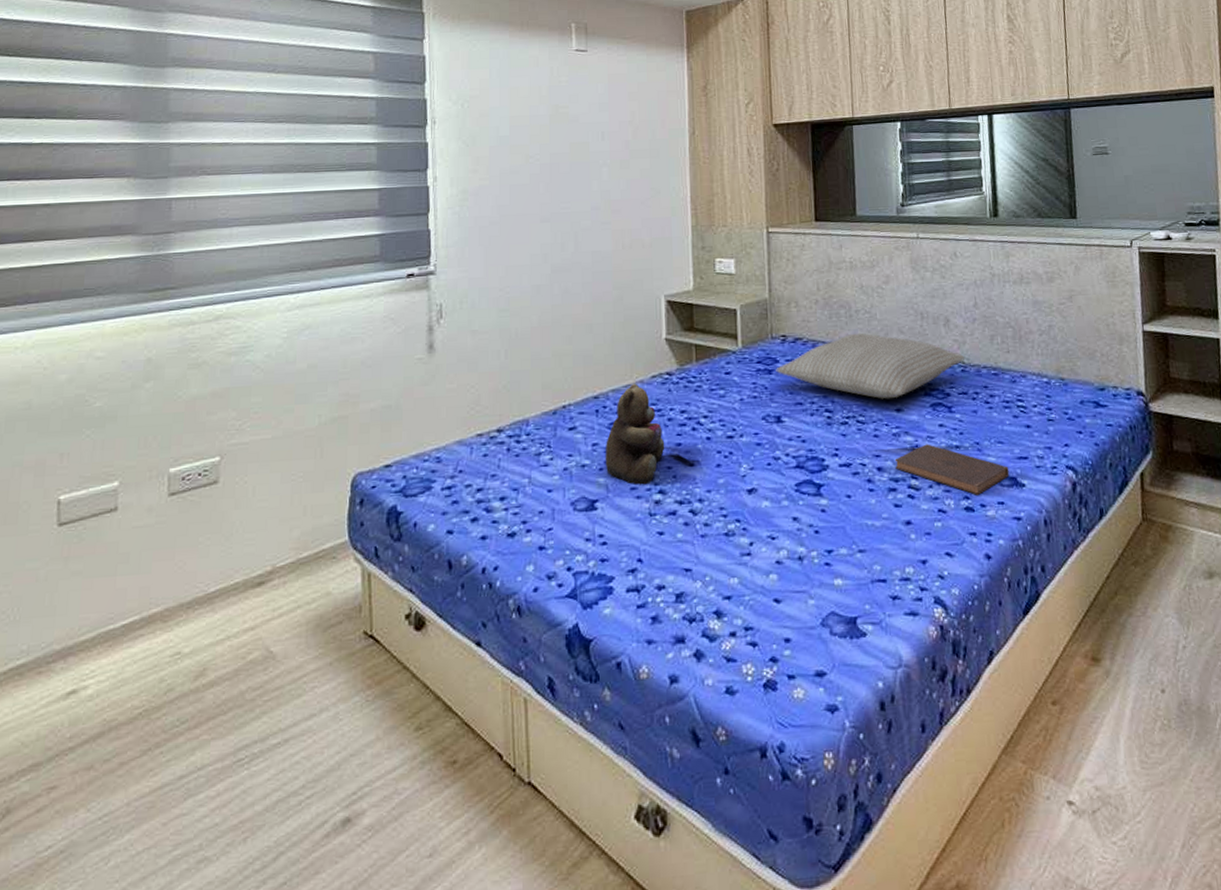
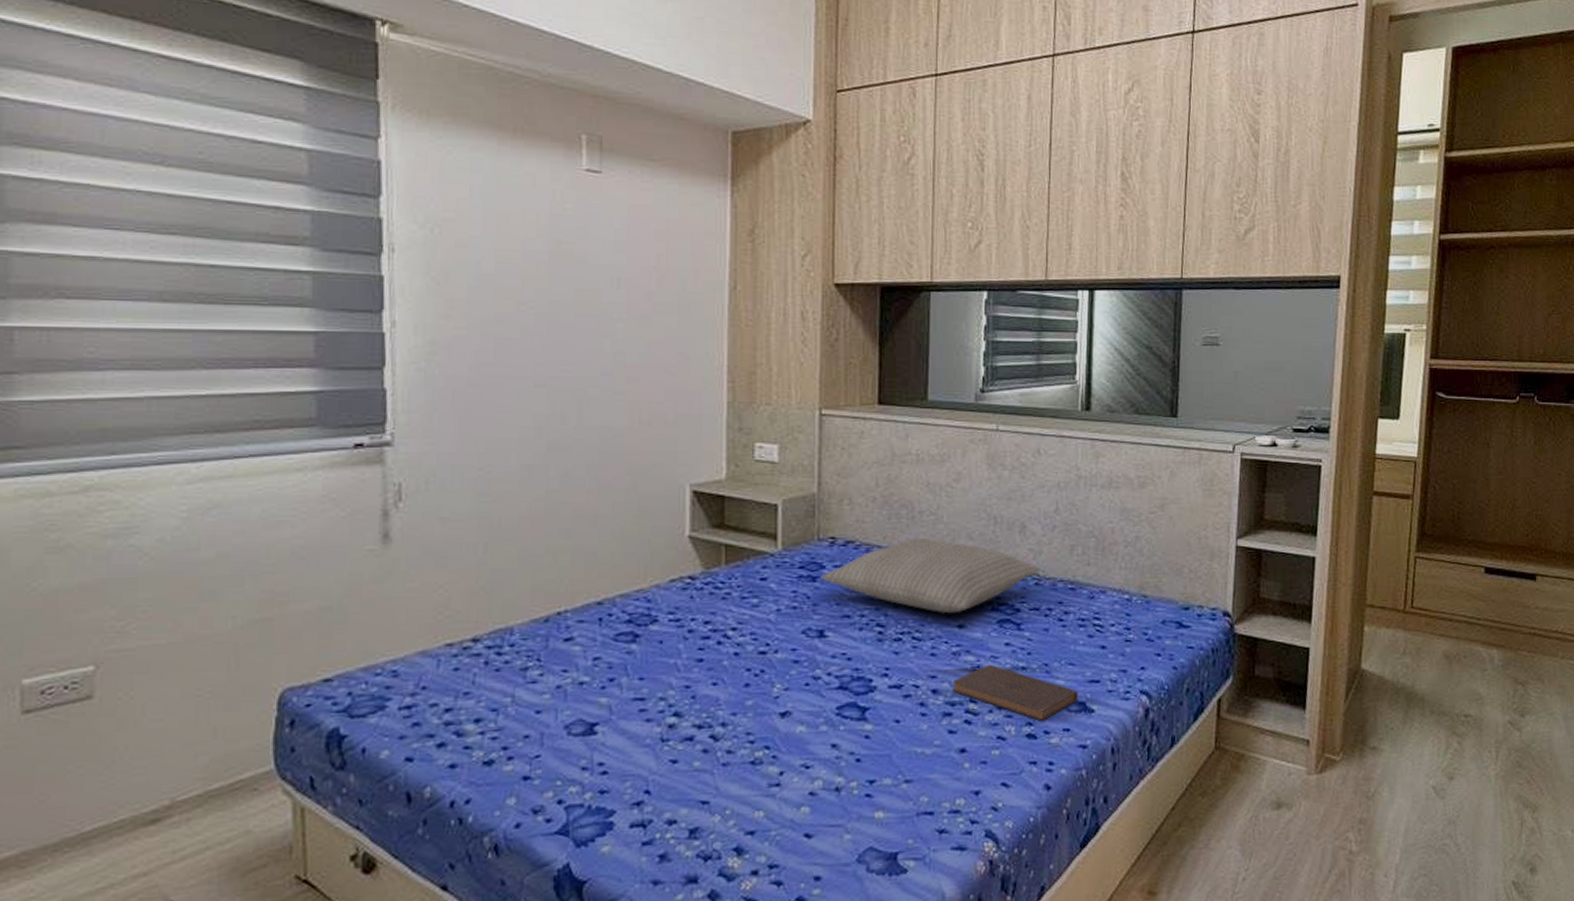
teddy bear: present [605,383,665,485] -> none [608,587,683,706]

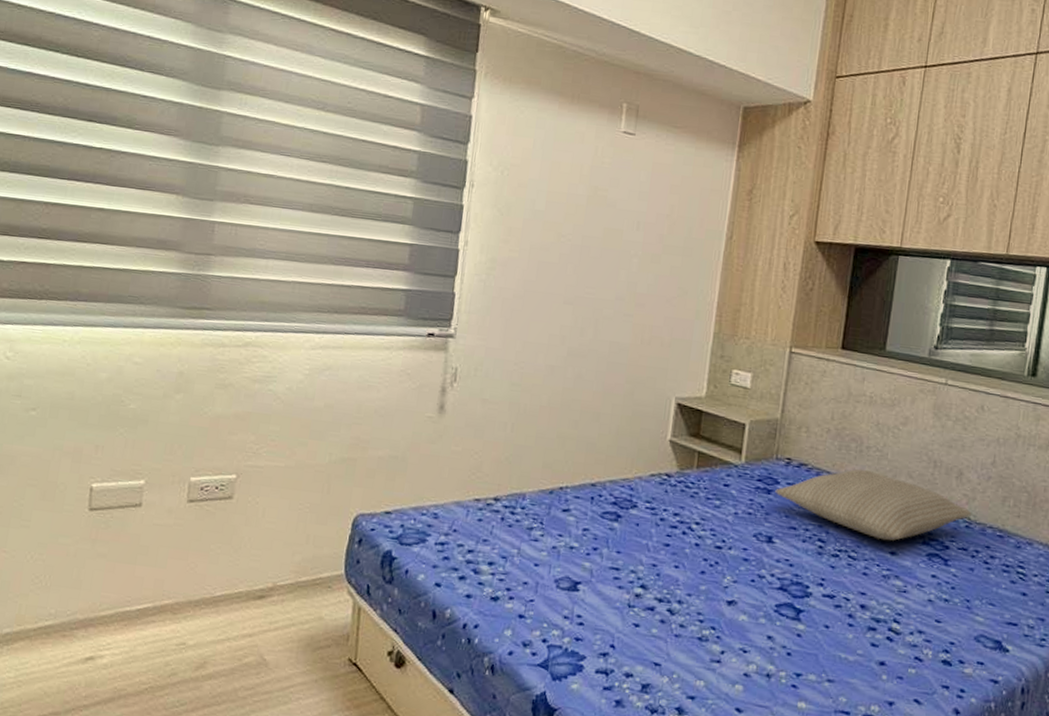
book: present [952,664,1078,721] -> none [879,591,996,651]

